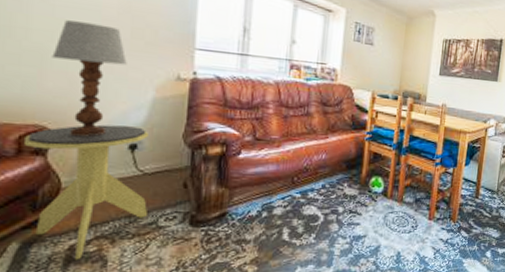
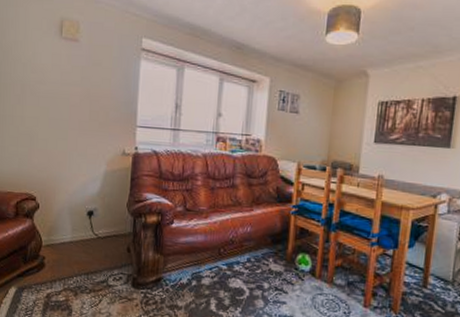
side table: present [24,124,148,260] -> none [20,193,101,307]
table lamp: present [52,20,127,136] -> none [37,108,87,204]

